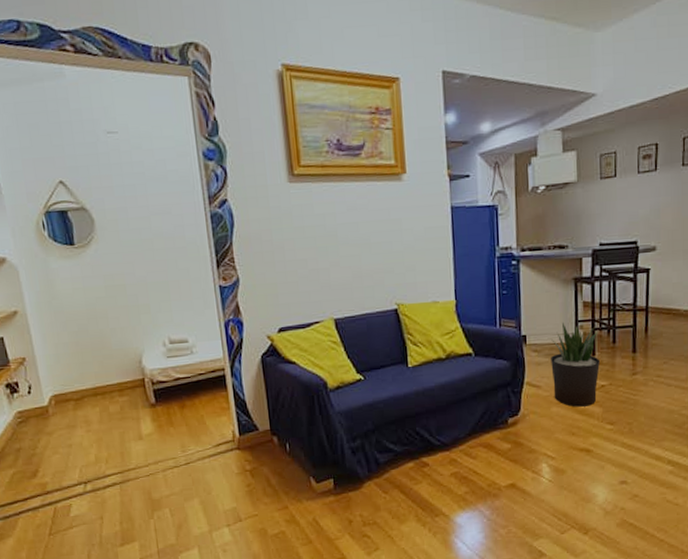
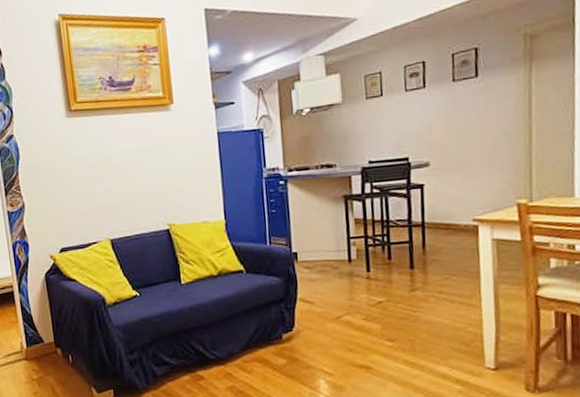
planter: present [551,322,600,407] -> none [323,239,376,323]

